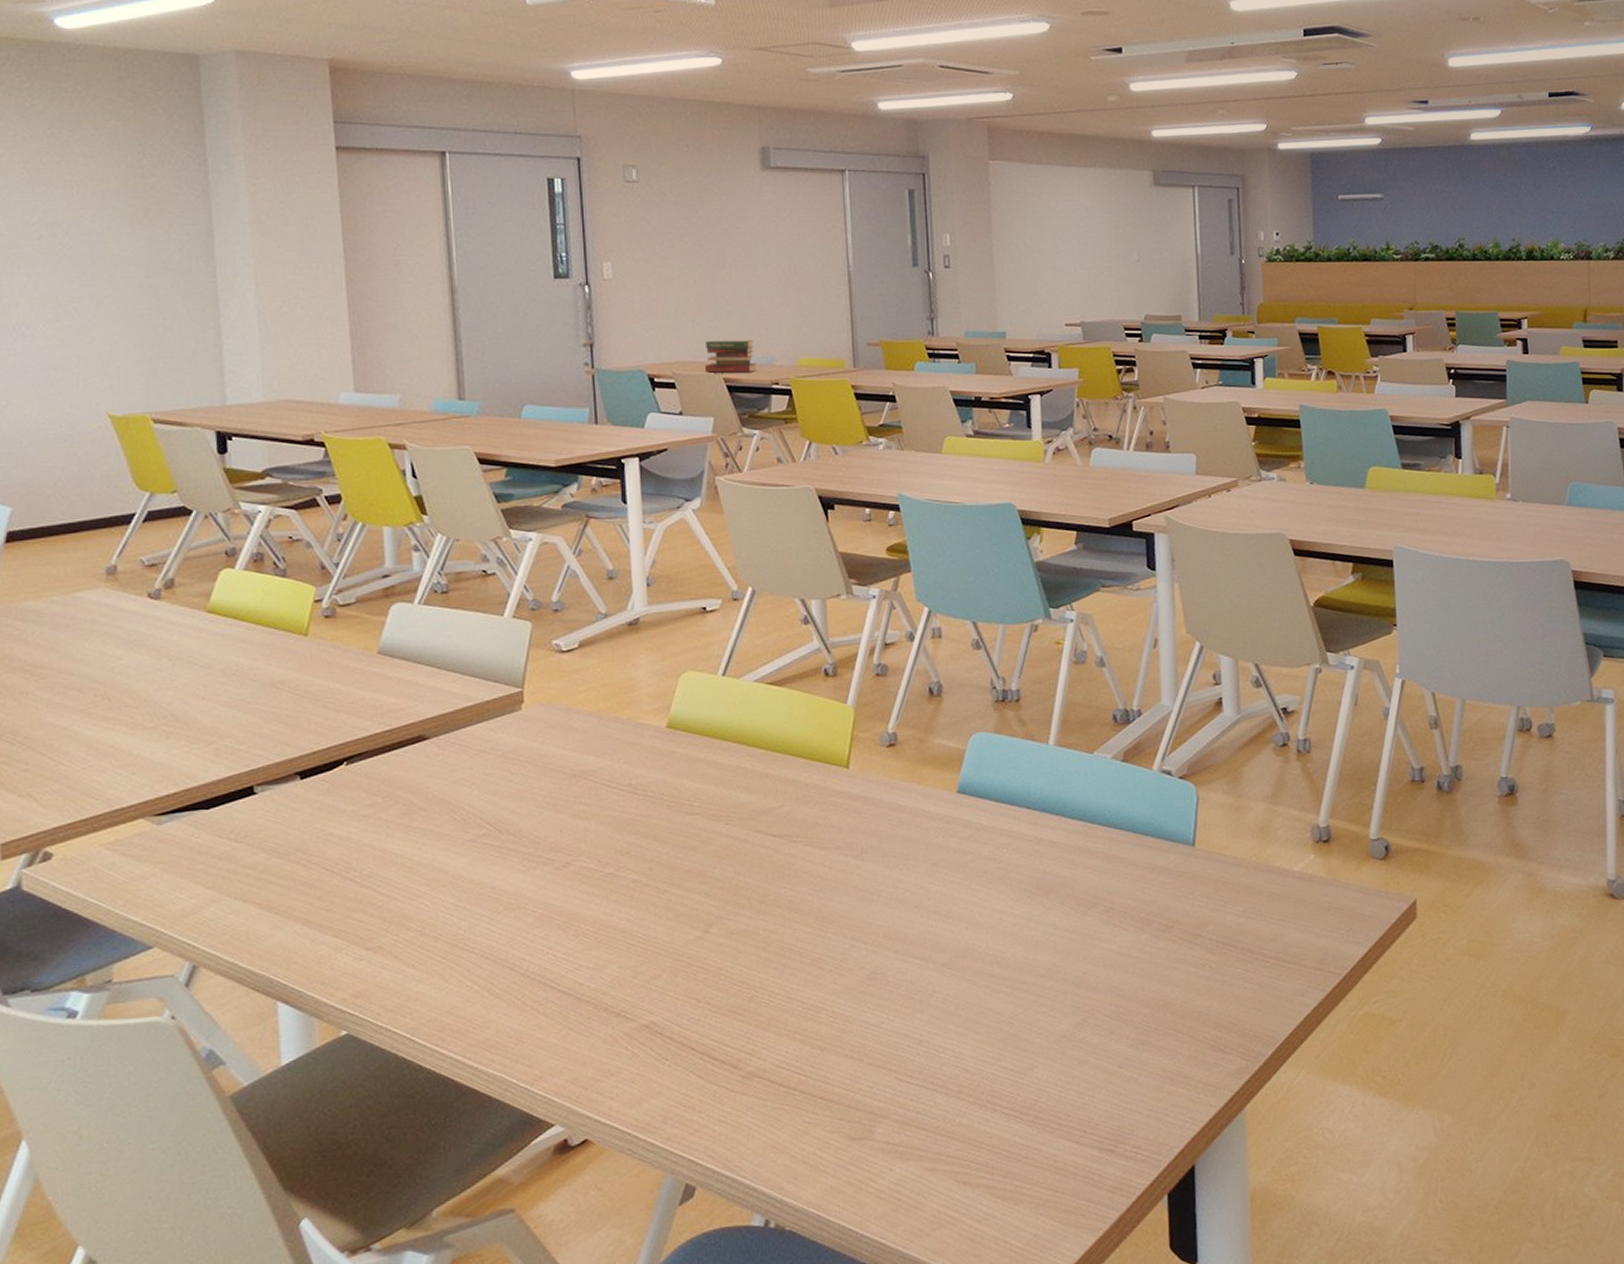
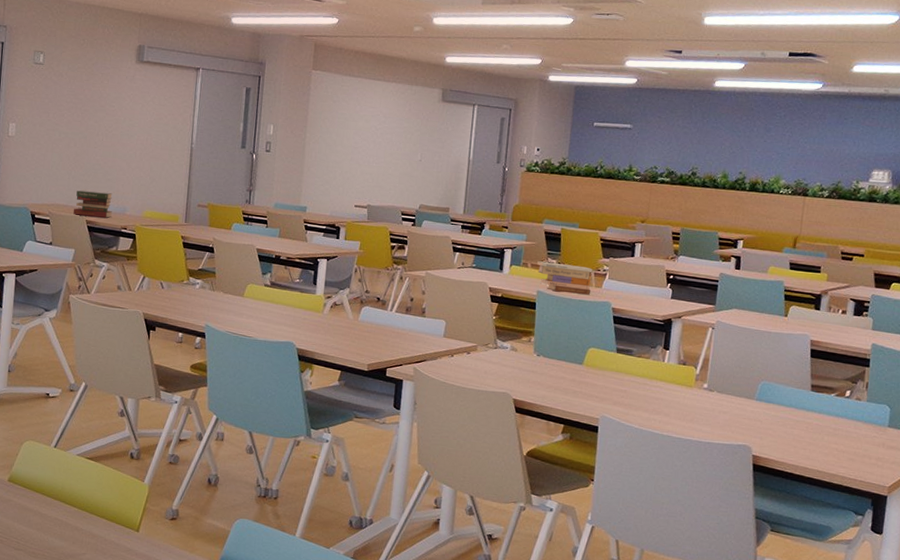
books: none [1295,369,1362,404] -> present [537,261,592,295]

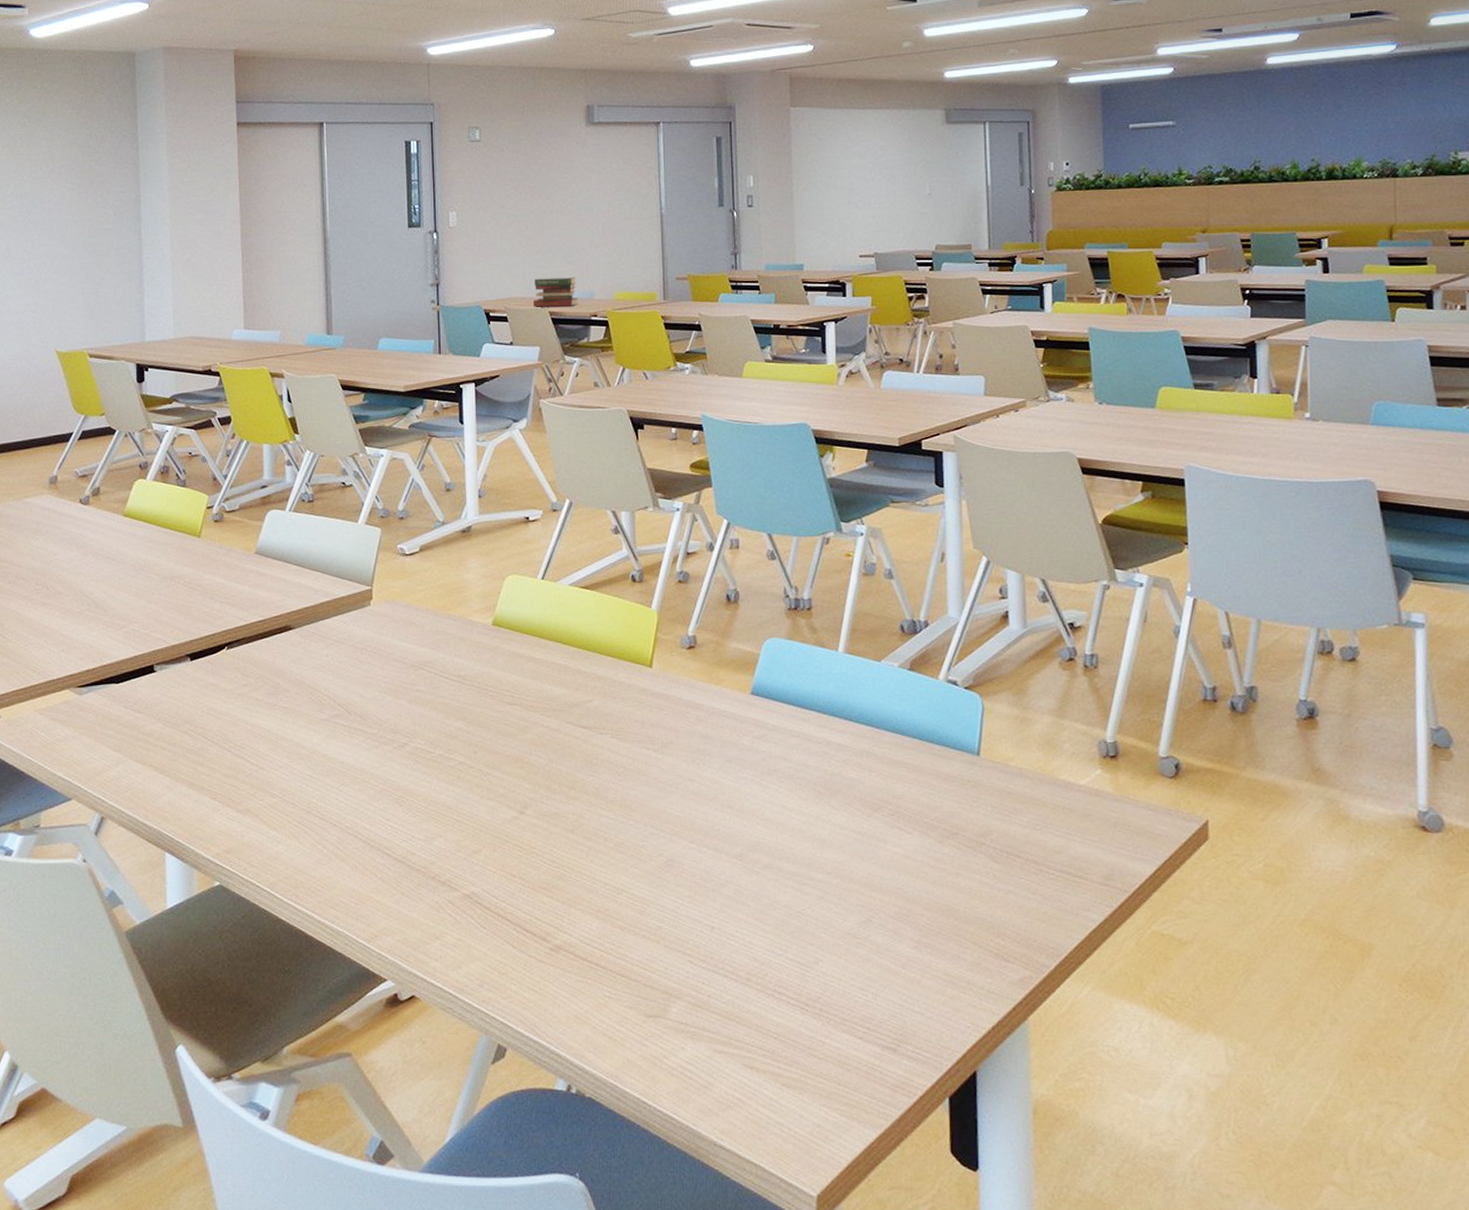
books: present [537,261,592,295] -> none [1084,292,1152,326]

